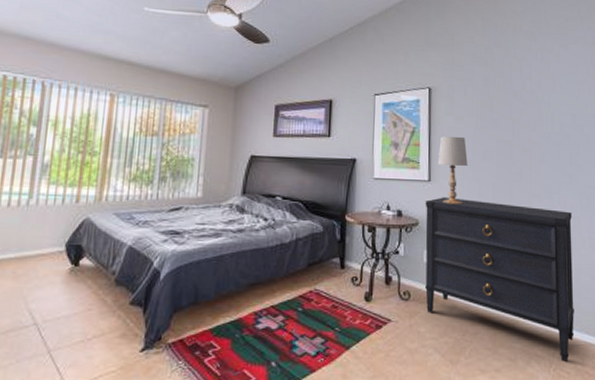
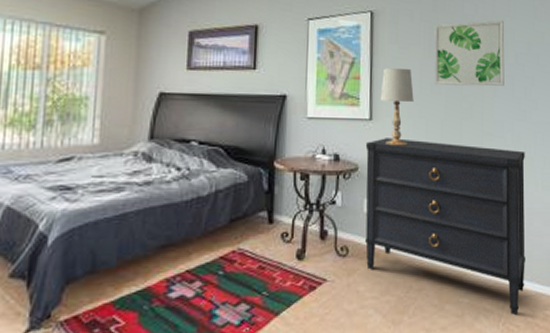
wall art: none [485,94,551,153] -> present [434,19,505,86]

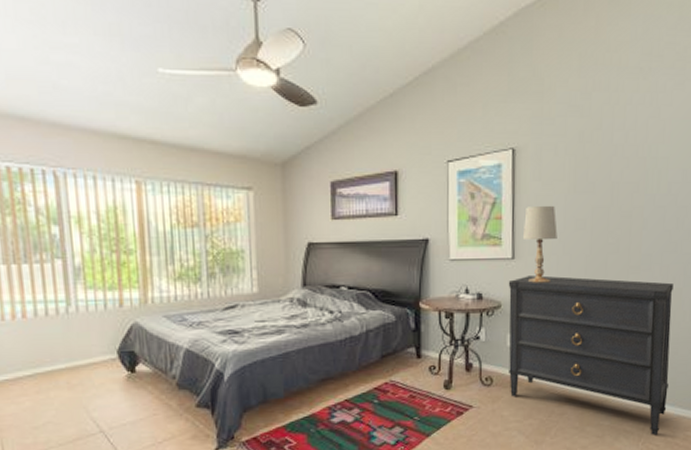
wall art: present [434,19,505,86] -> none [579,147,657,220]

